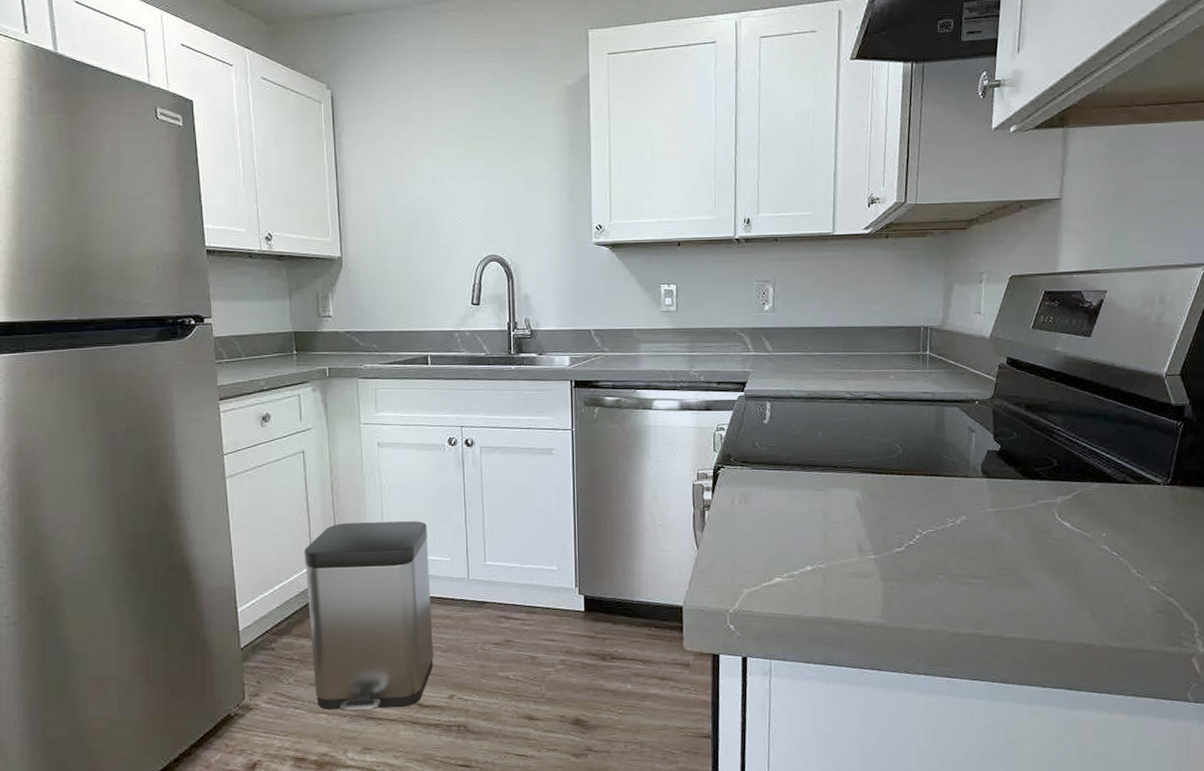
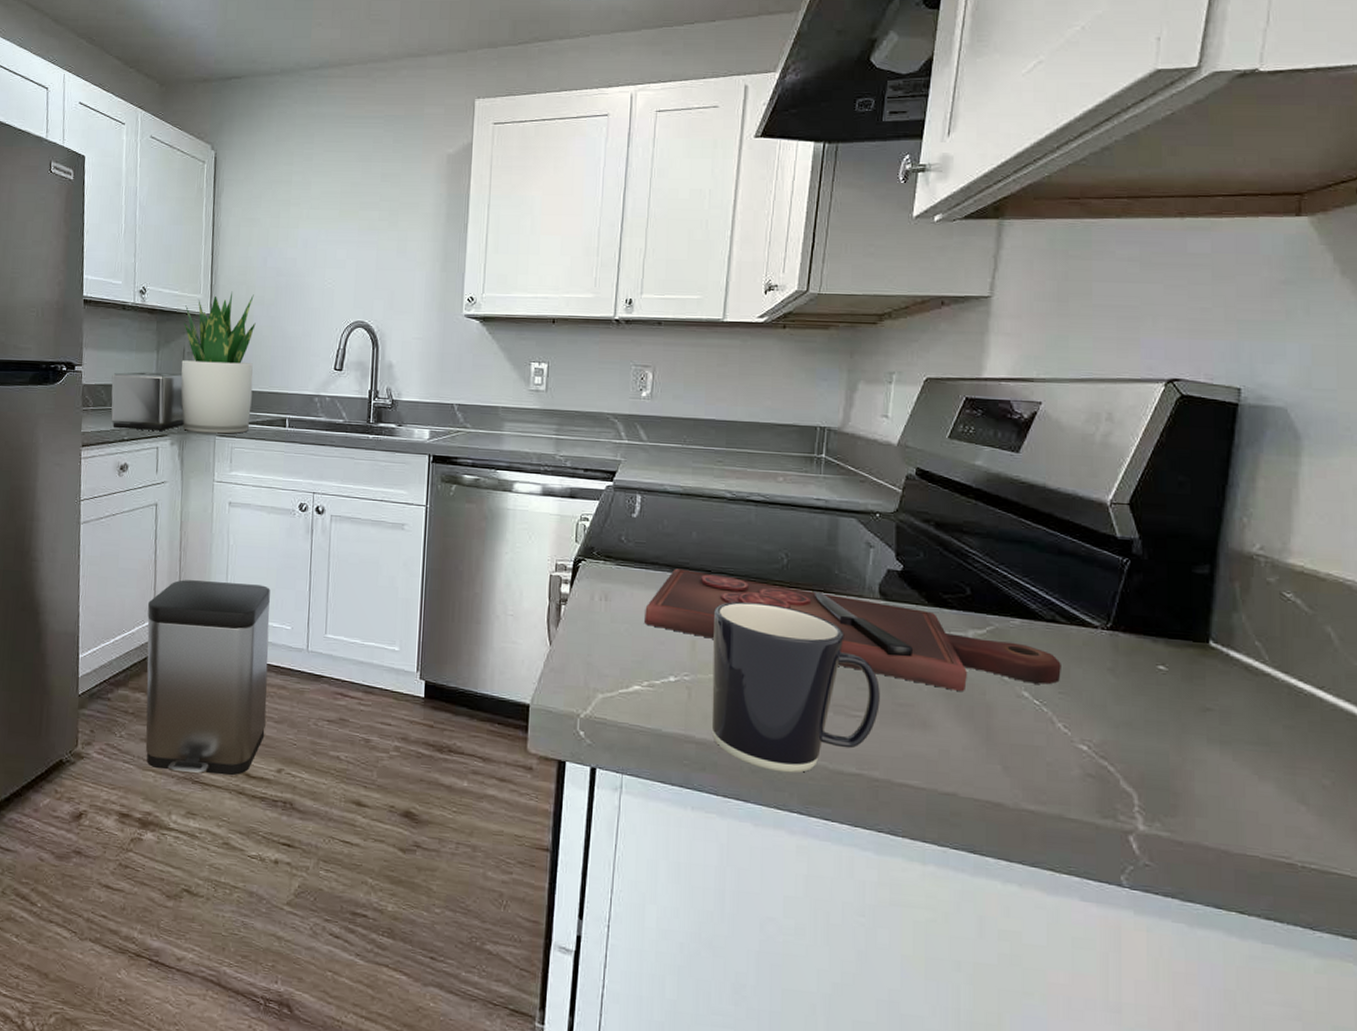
toaster: none [244,319,324,379] -> present [111,372,184,431]
planter: none [314,232,392,377] -> present [180,291,256,434]
cutting board: none [781,467,1133,551] -> present [645,568,1061,691]
mug: none [841,491,988,641] -> present [711,601,880,774]

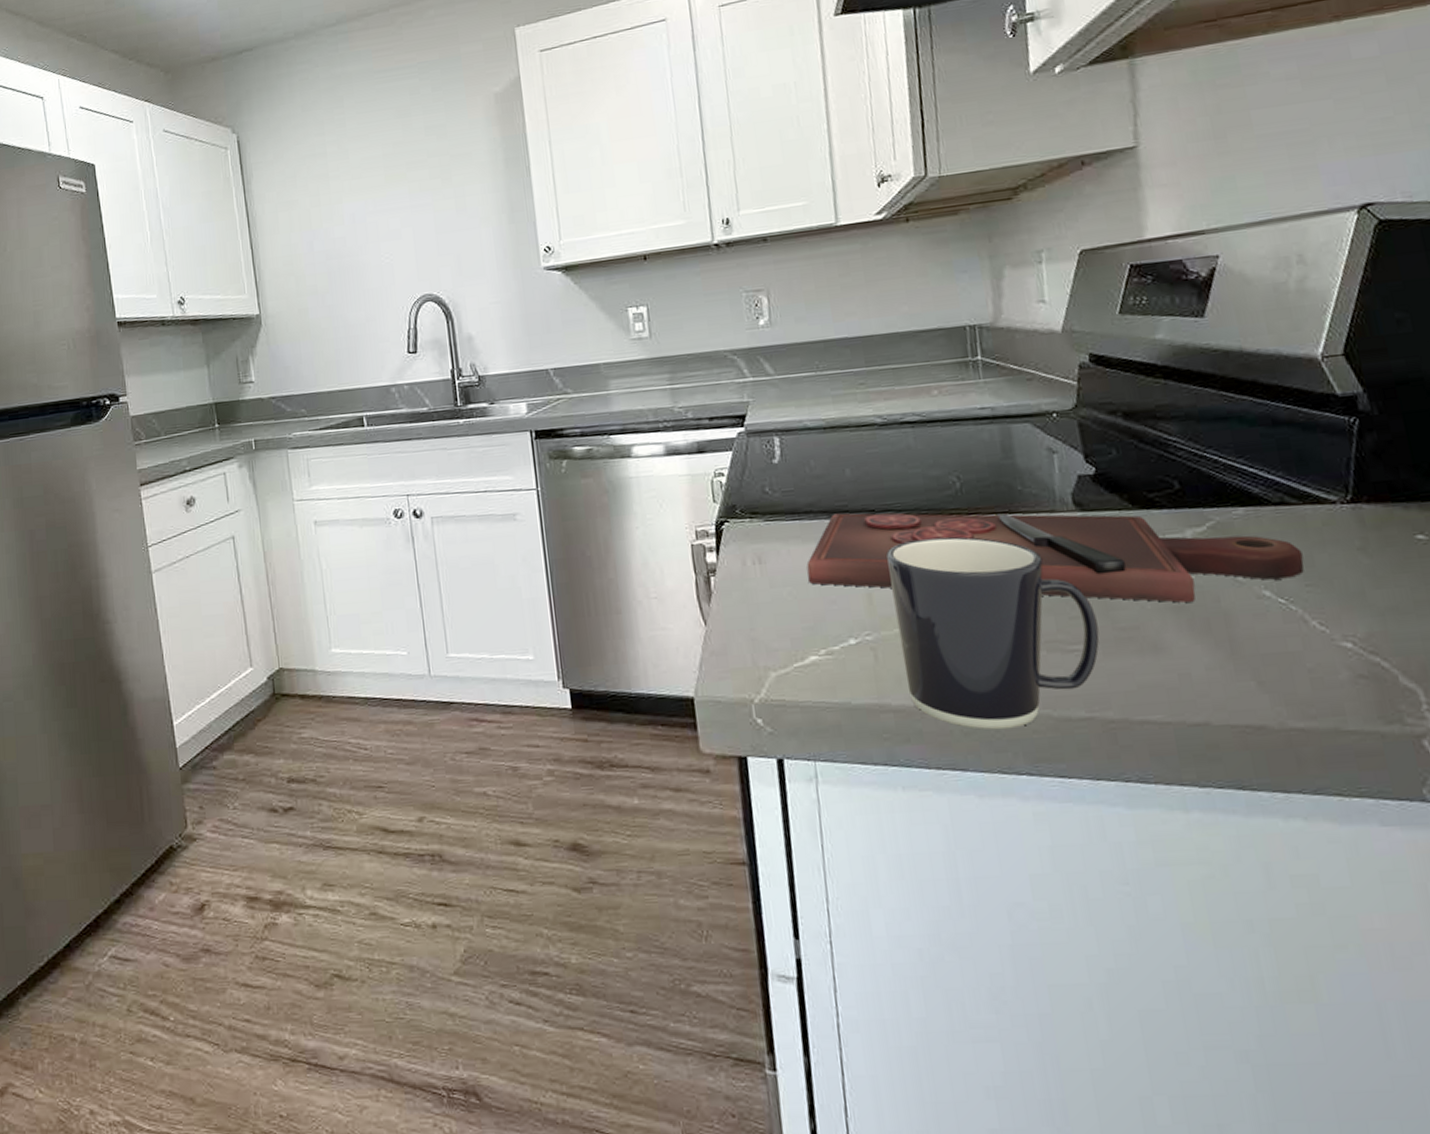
toaster: present [111,372,184,431] -> none [161,386,250,460]
pedal bin: present [145,580,270,775] -> none [242,609,397,840]
planter: present [180,291,256,434] -> none [231,284,323,450]

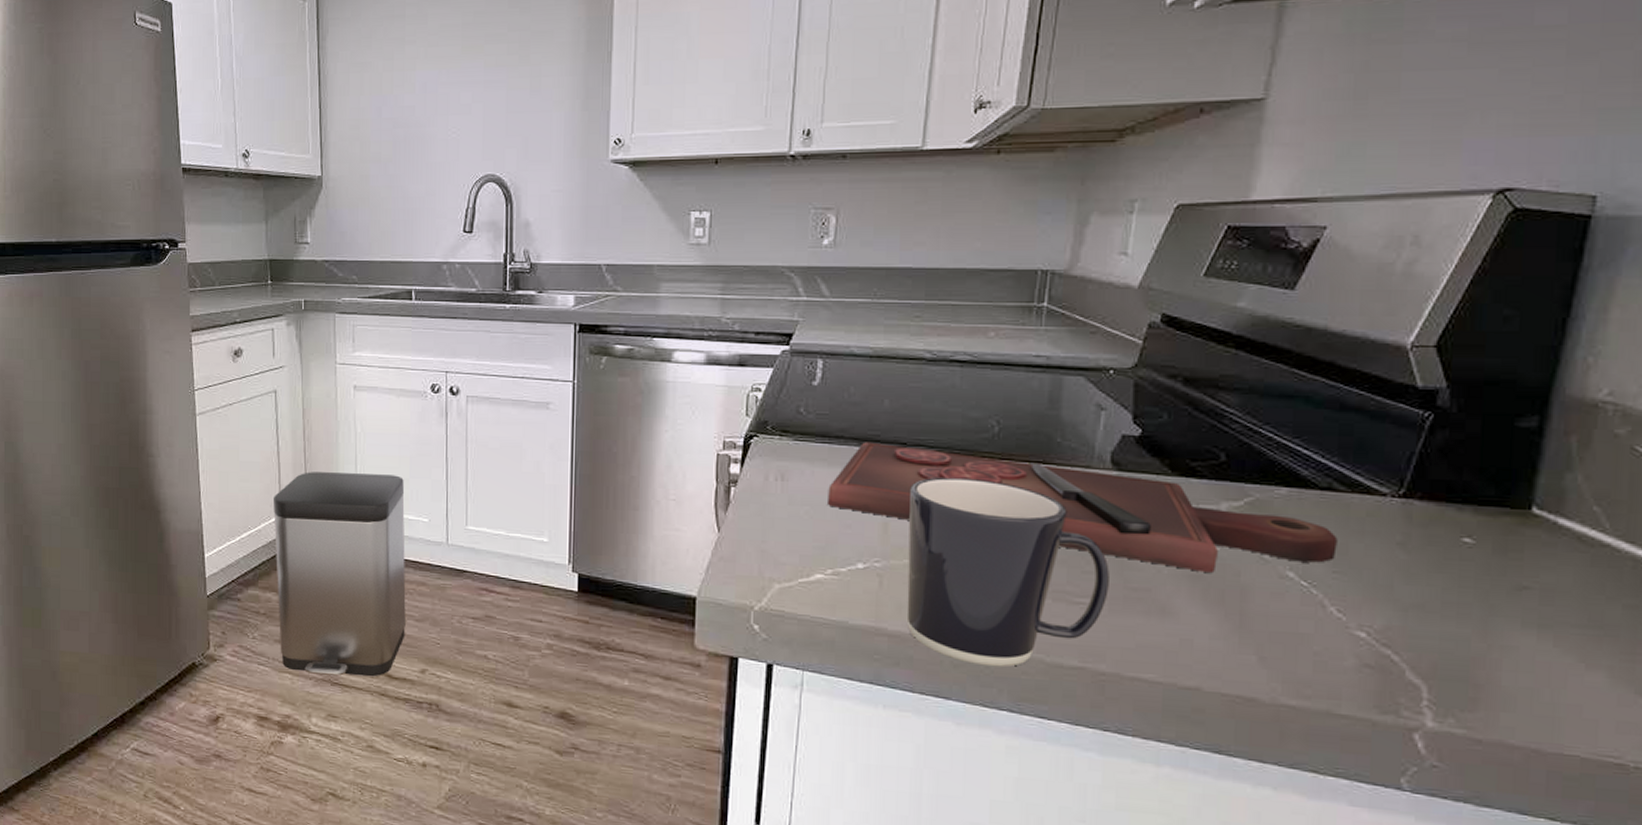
pedal bin: none [242,609,397,840] -> present [274,472,406,676]

